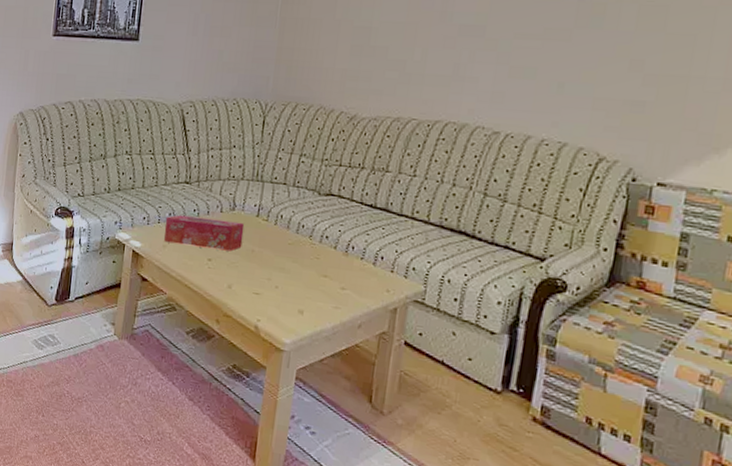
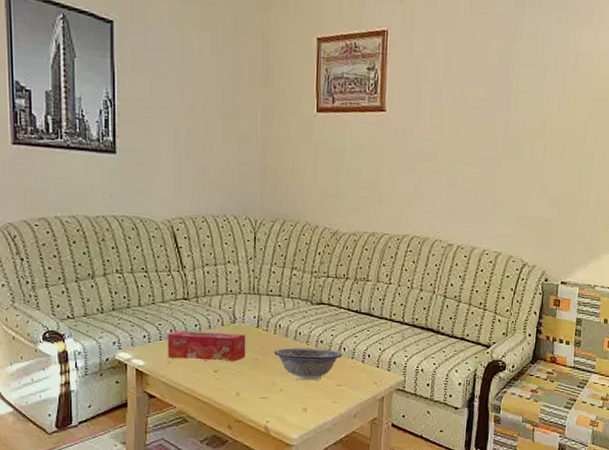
decorative bowl: none [272,241,350,281] -> present [273,347,342,381]

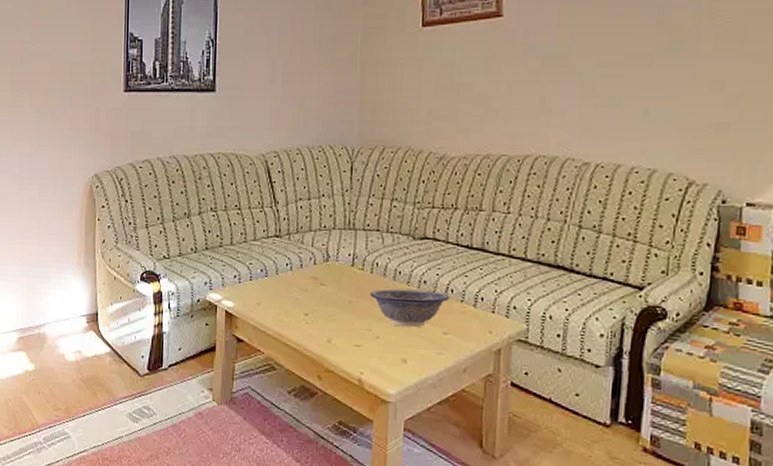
tissue box: present [167,331,246,362] -> none [257,270,340,304]

